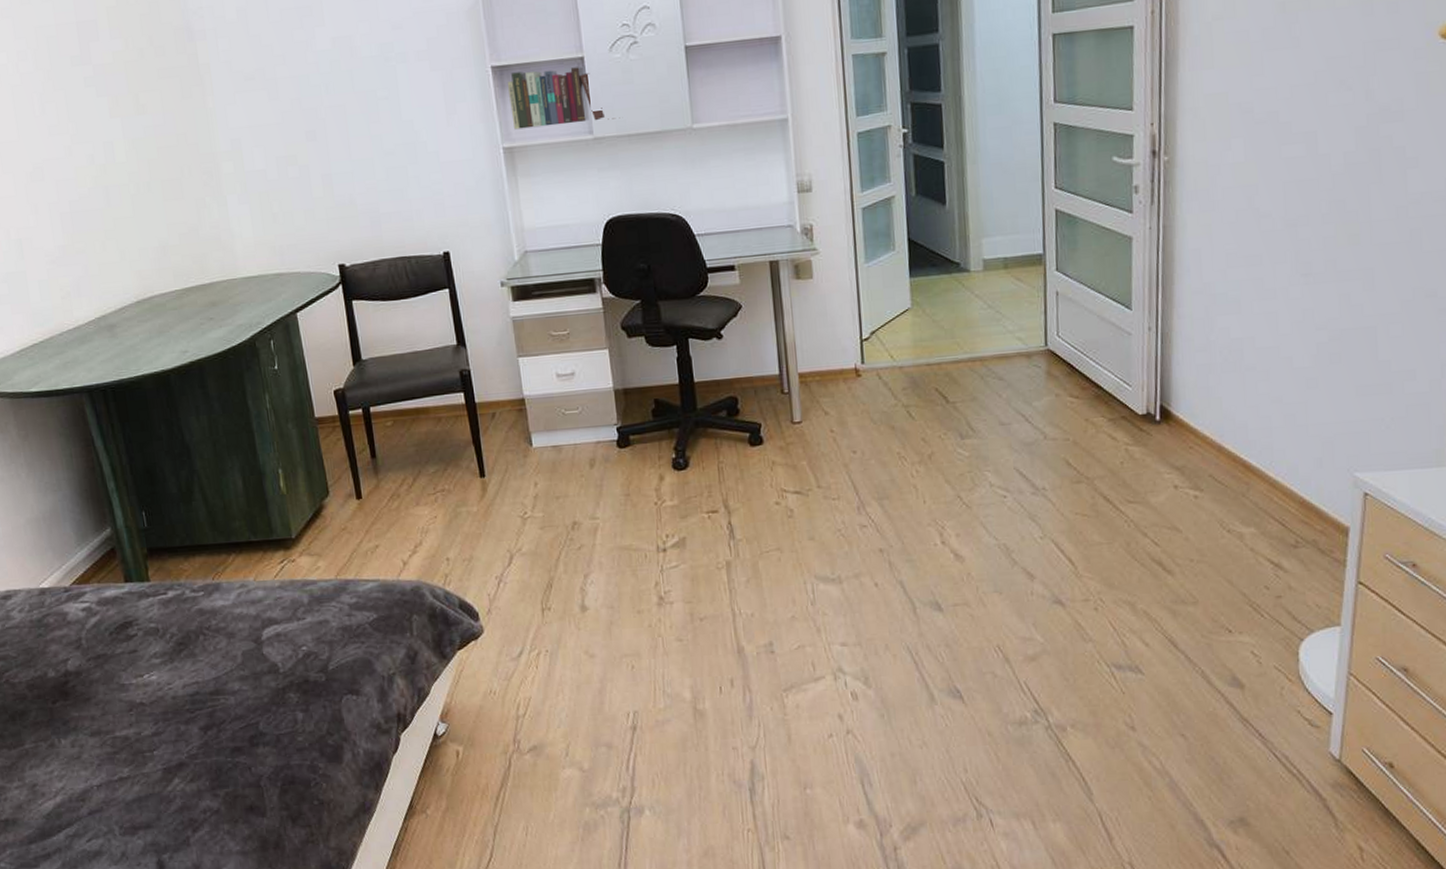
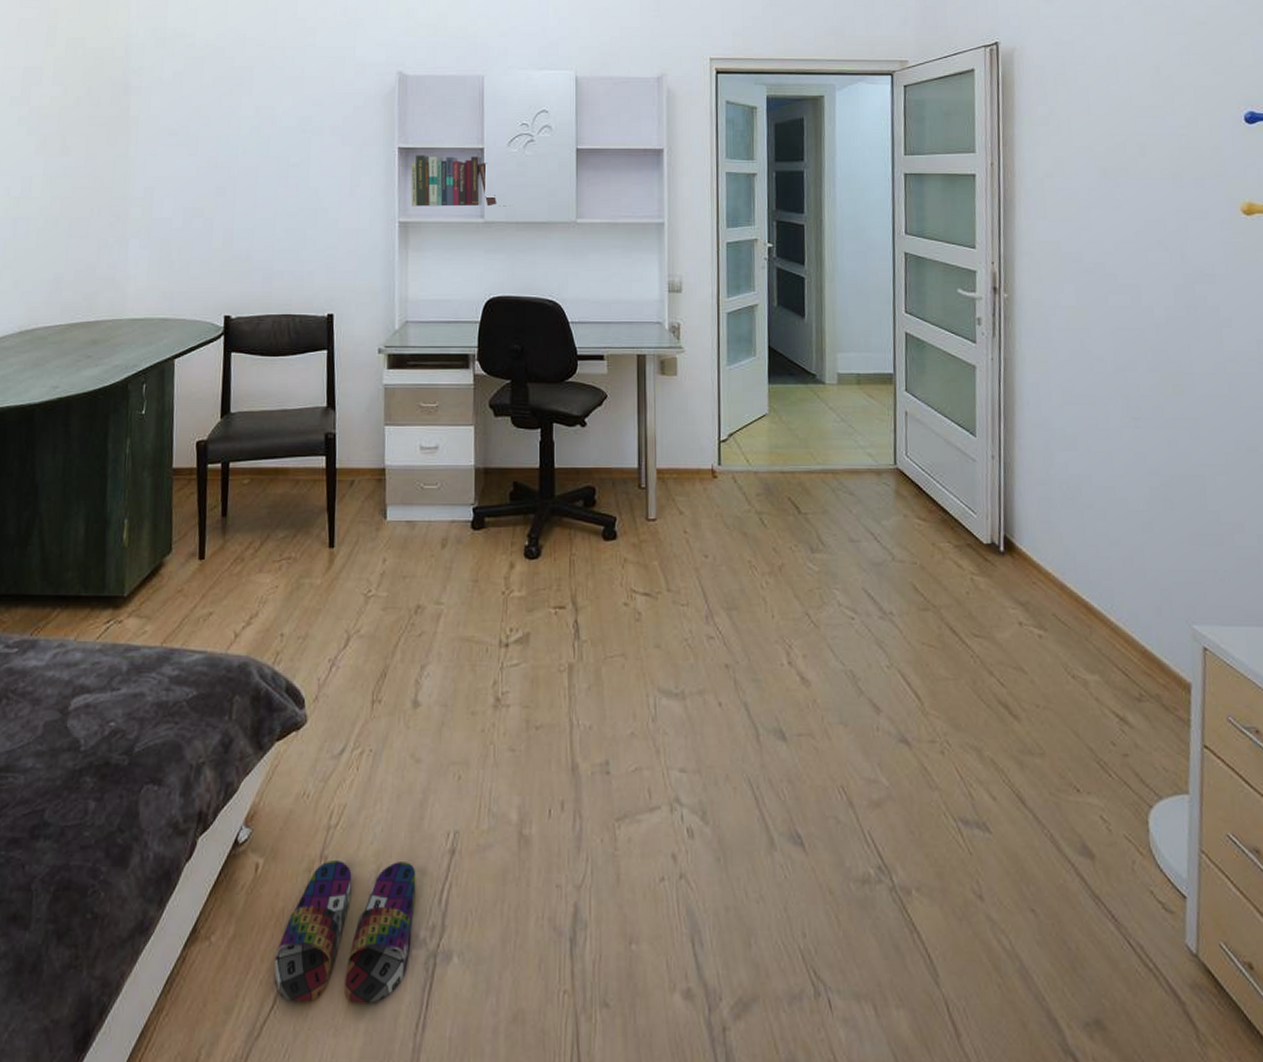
slippers: none [486,739,606,854] -> present [274,861,416,1003]

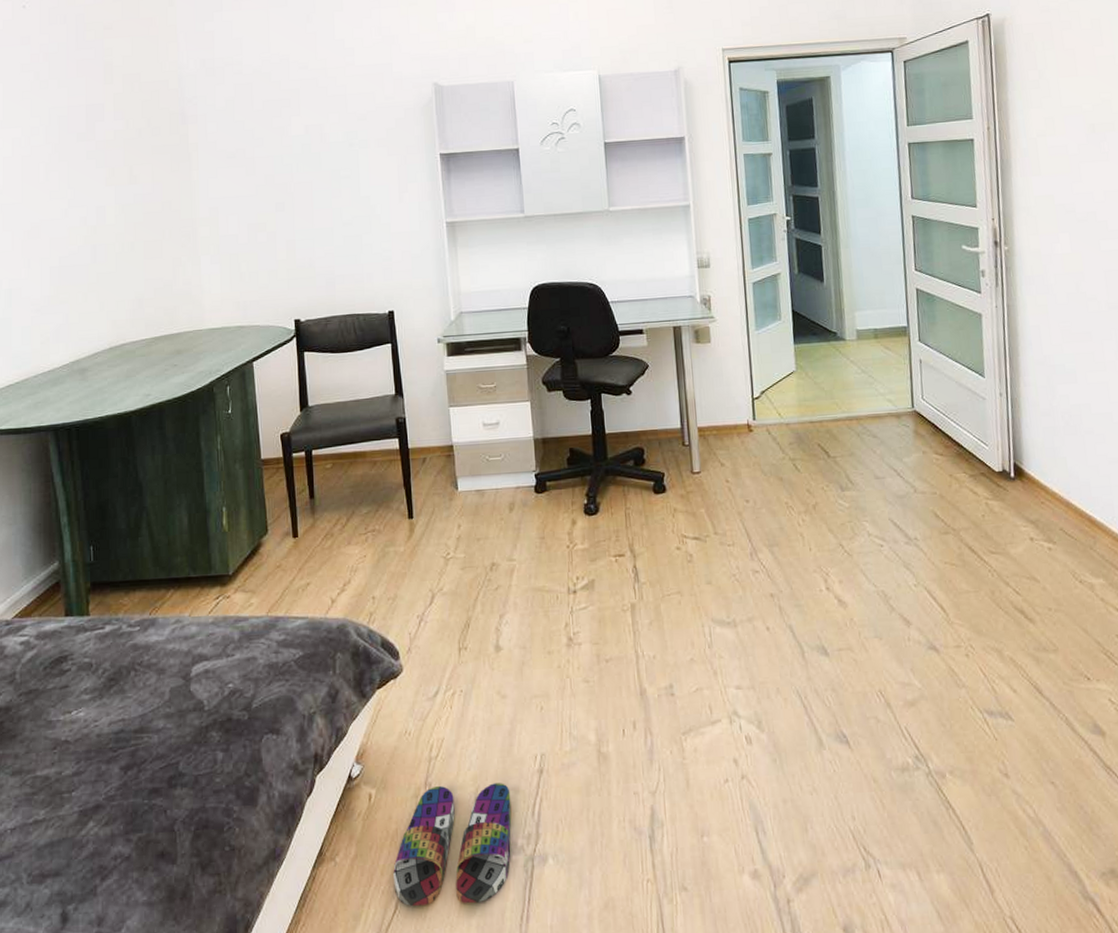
books: present [410,155,497,207] -> none [452,156,535,207]

